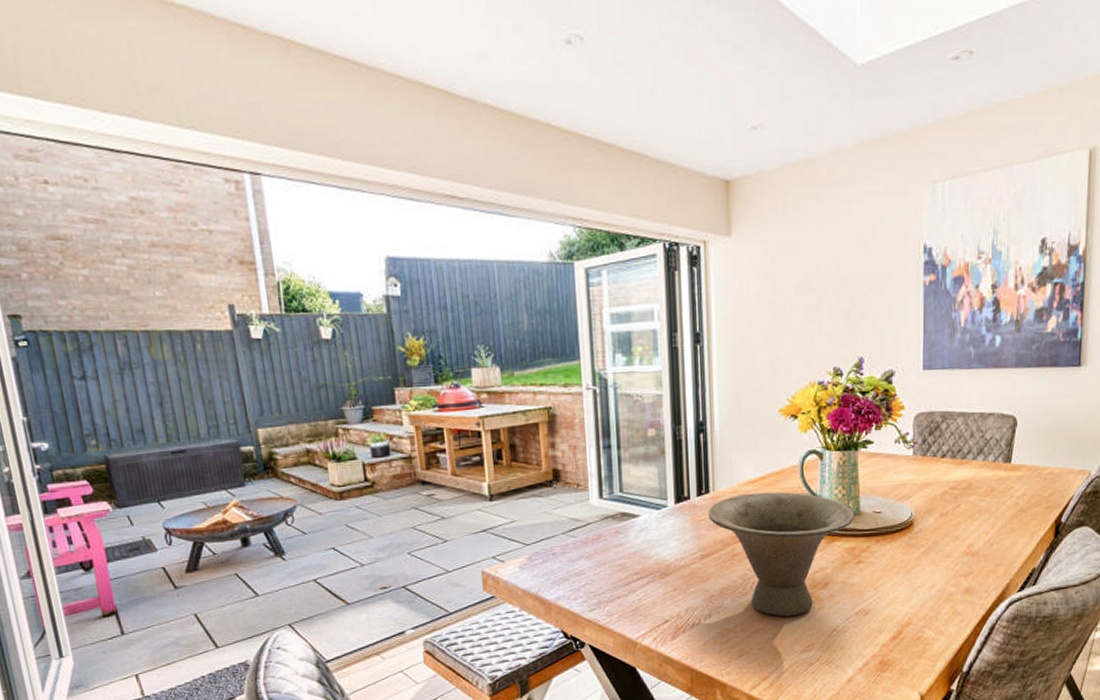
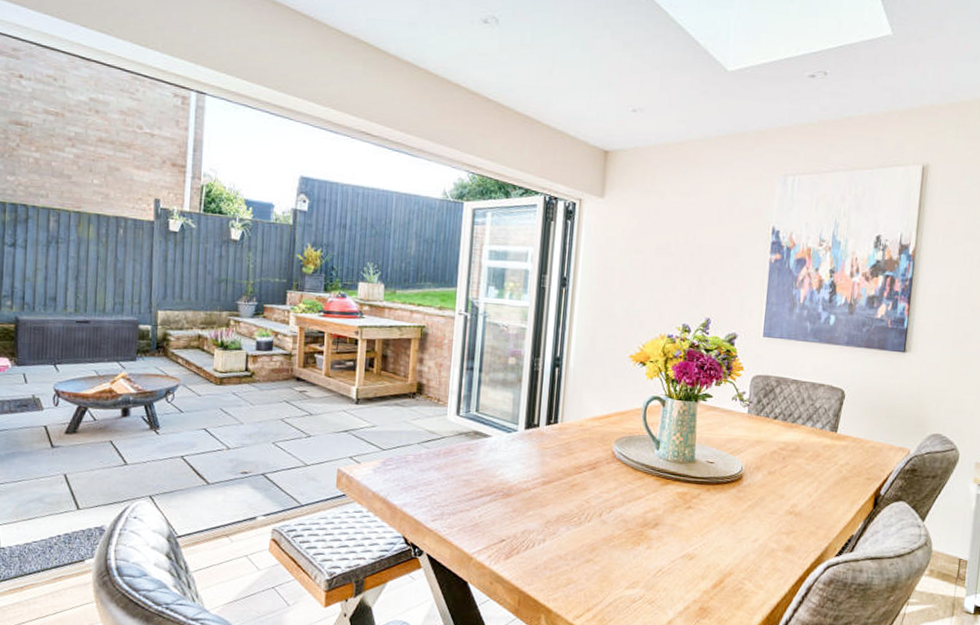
bowl: present [708,492,854,616] -> none [554,428,689,551]

